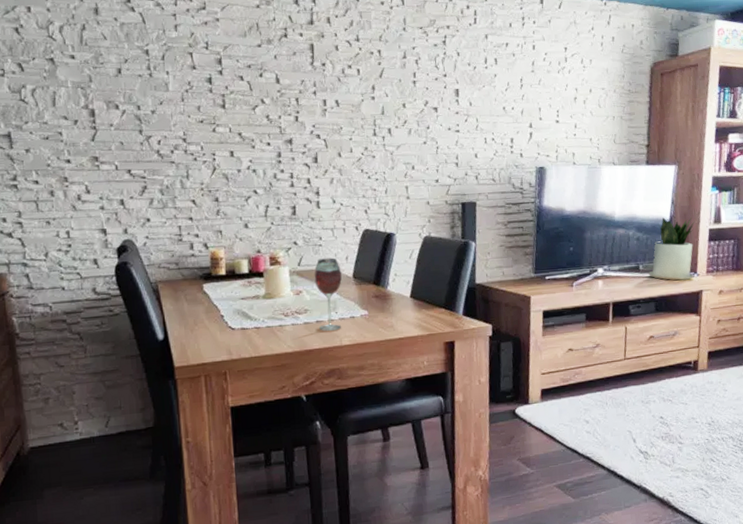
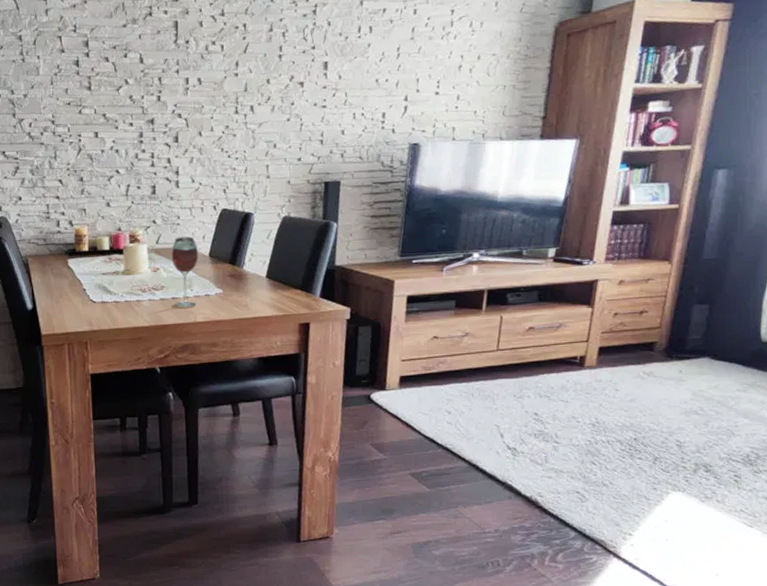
planter: present [648,217,695,281] -> none [533,198,596,268]

